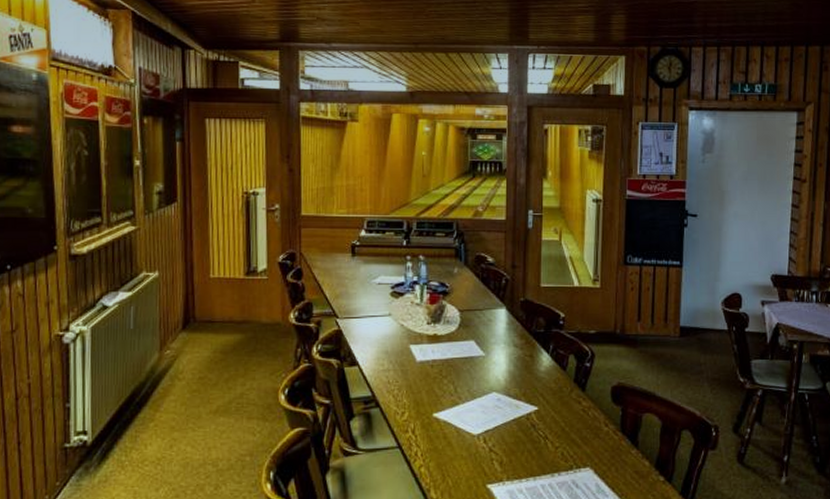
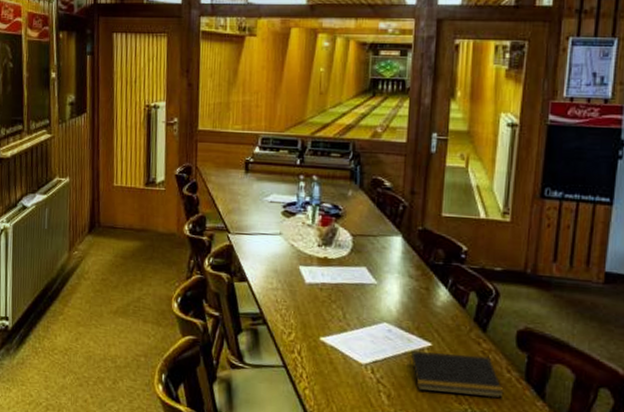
notepad: none [517,414,603,454] -> present [408,351,504,399]

